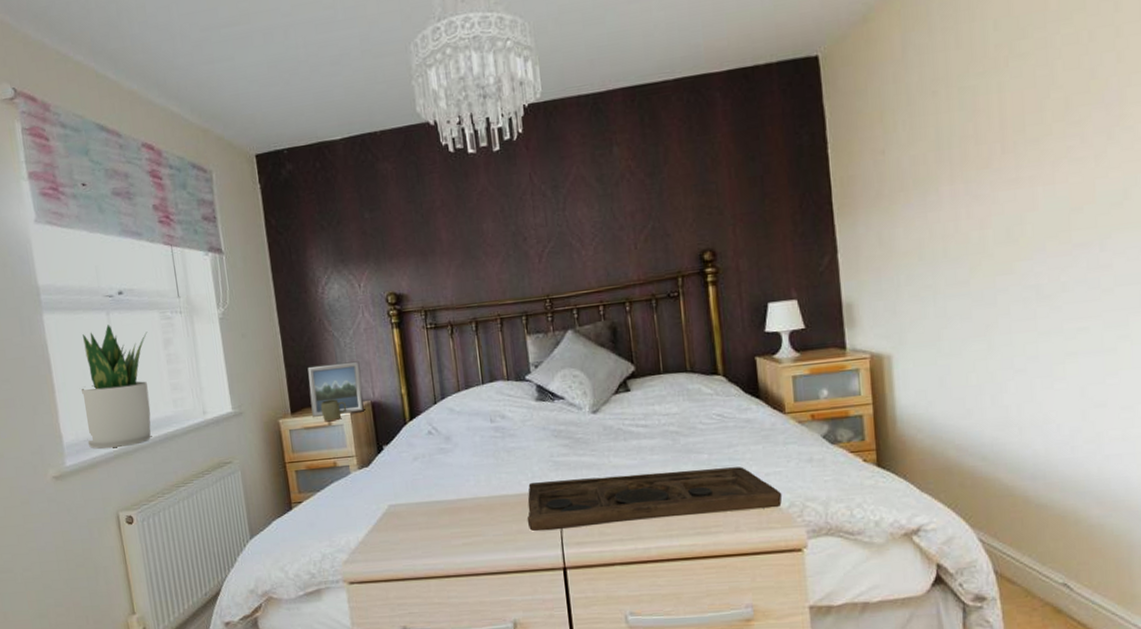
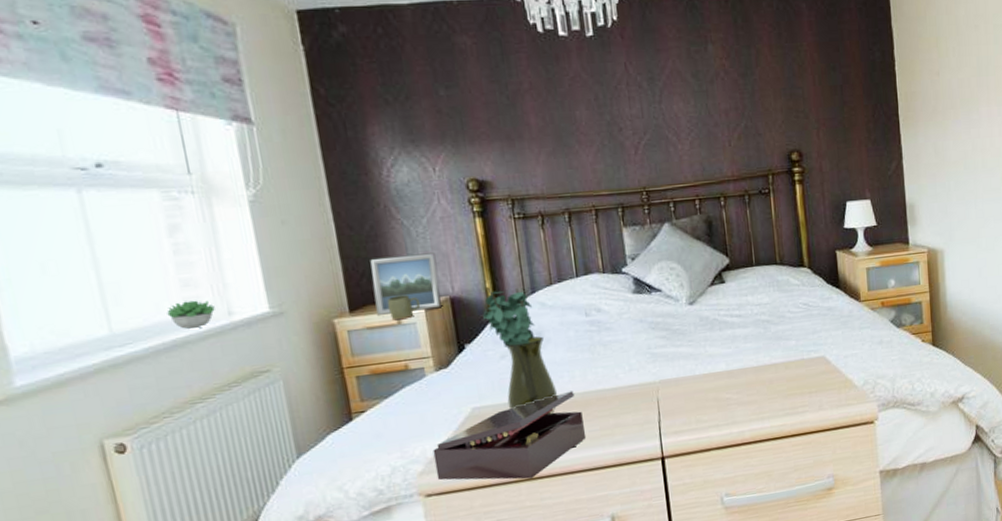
planter: present [79,325,151,450] -> none [34,205,152,364]
succulent plant: none [161,401,194,426] -> present [166,300,215,330]
jewelry box: none [355,494,489,577] -> present [433,390,585,481]
vase: none [399,393,464,516] -> present [483,287,558,414]
decorative tray: present [527,467,783,532] -> none [624,351,858,425]

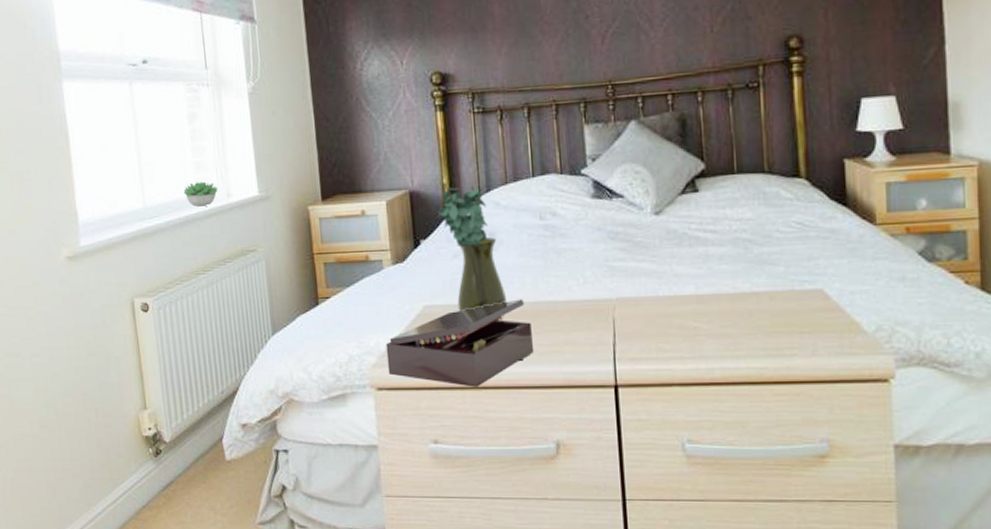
picture frame: present [370,252,442,317] -> none [341,145,401,206]
mug: present [387,294,421,321] -> none [353,186,383,211]

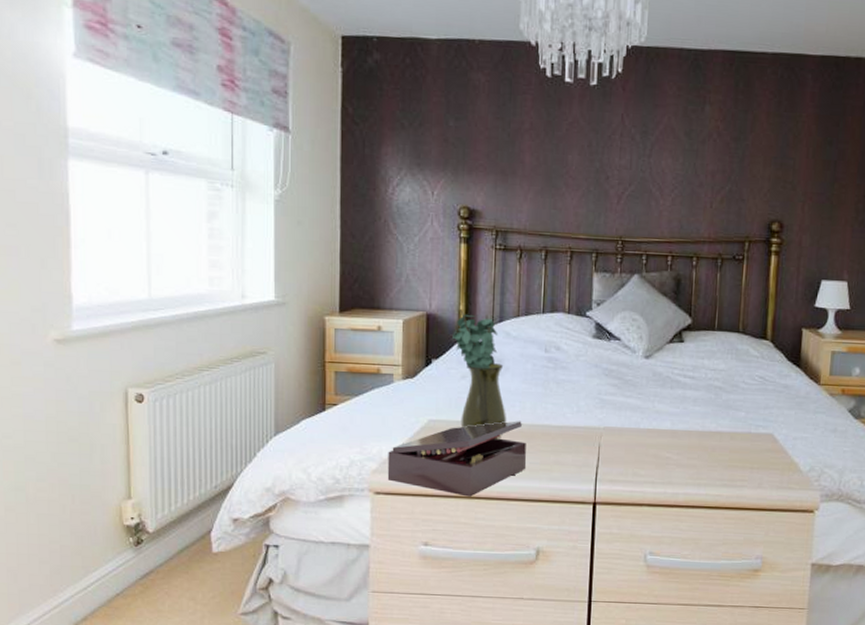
succulent plant: present [183,181,218,208] -> none [194,280,232,306]

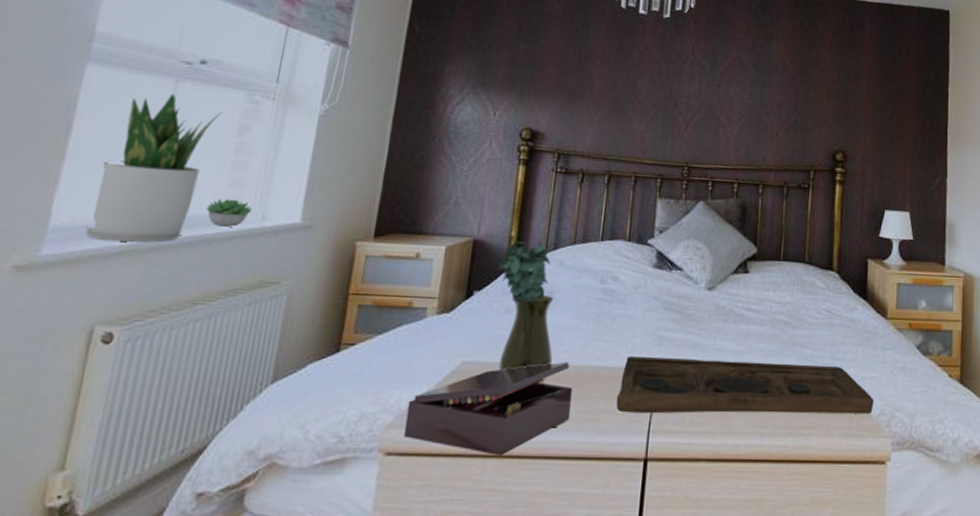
planter: none [100,185,191,320] -> present [85,94,223,244]
succulent plant: none [194,280,232,306] -> present [206,199,252,228]
decorative tray: none [565,416,805,470] -> present [616,355,874,415]

